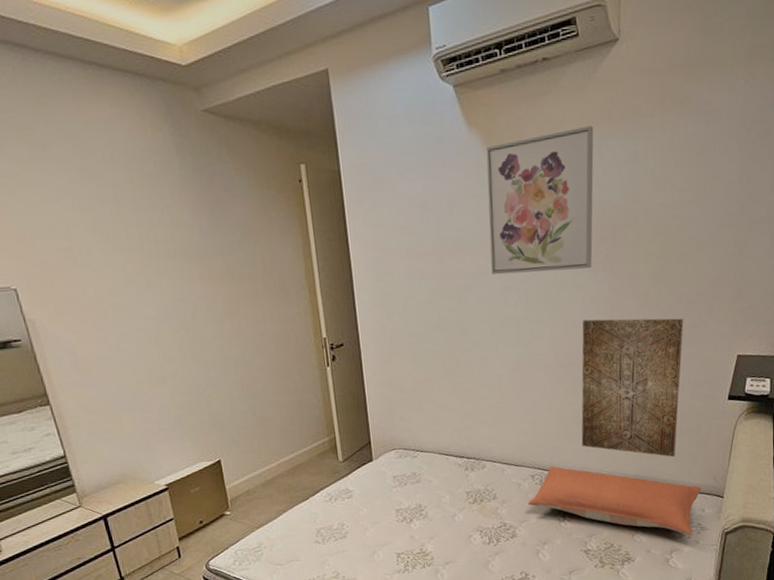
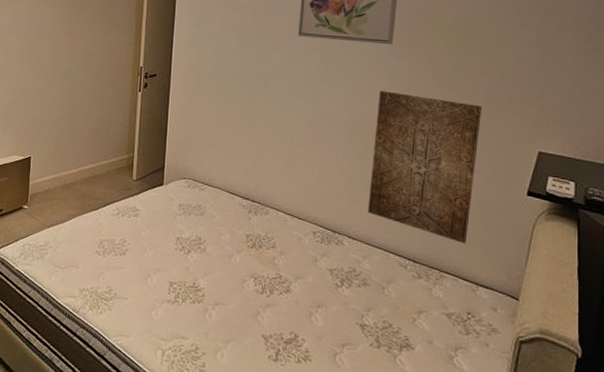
pillow: present [527,466,701,536] -> none [306,226,493,336]

